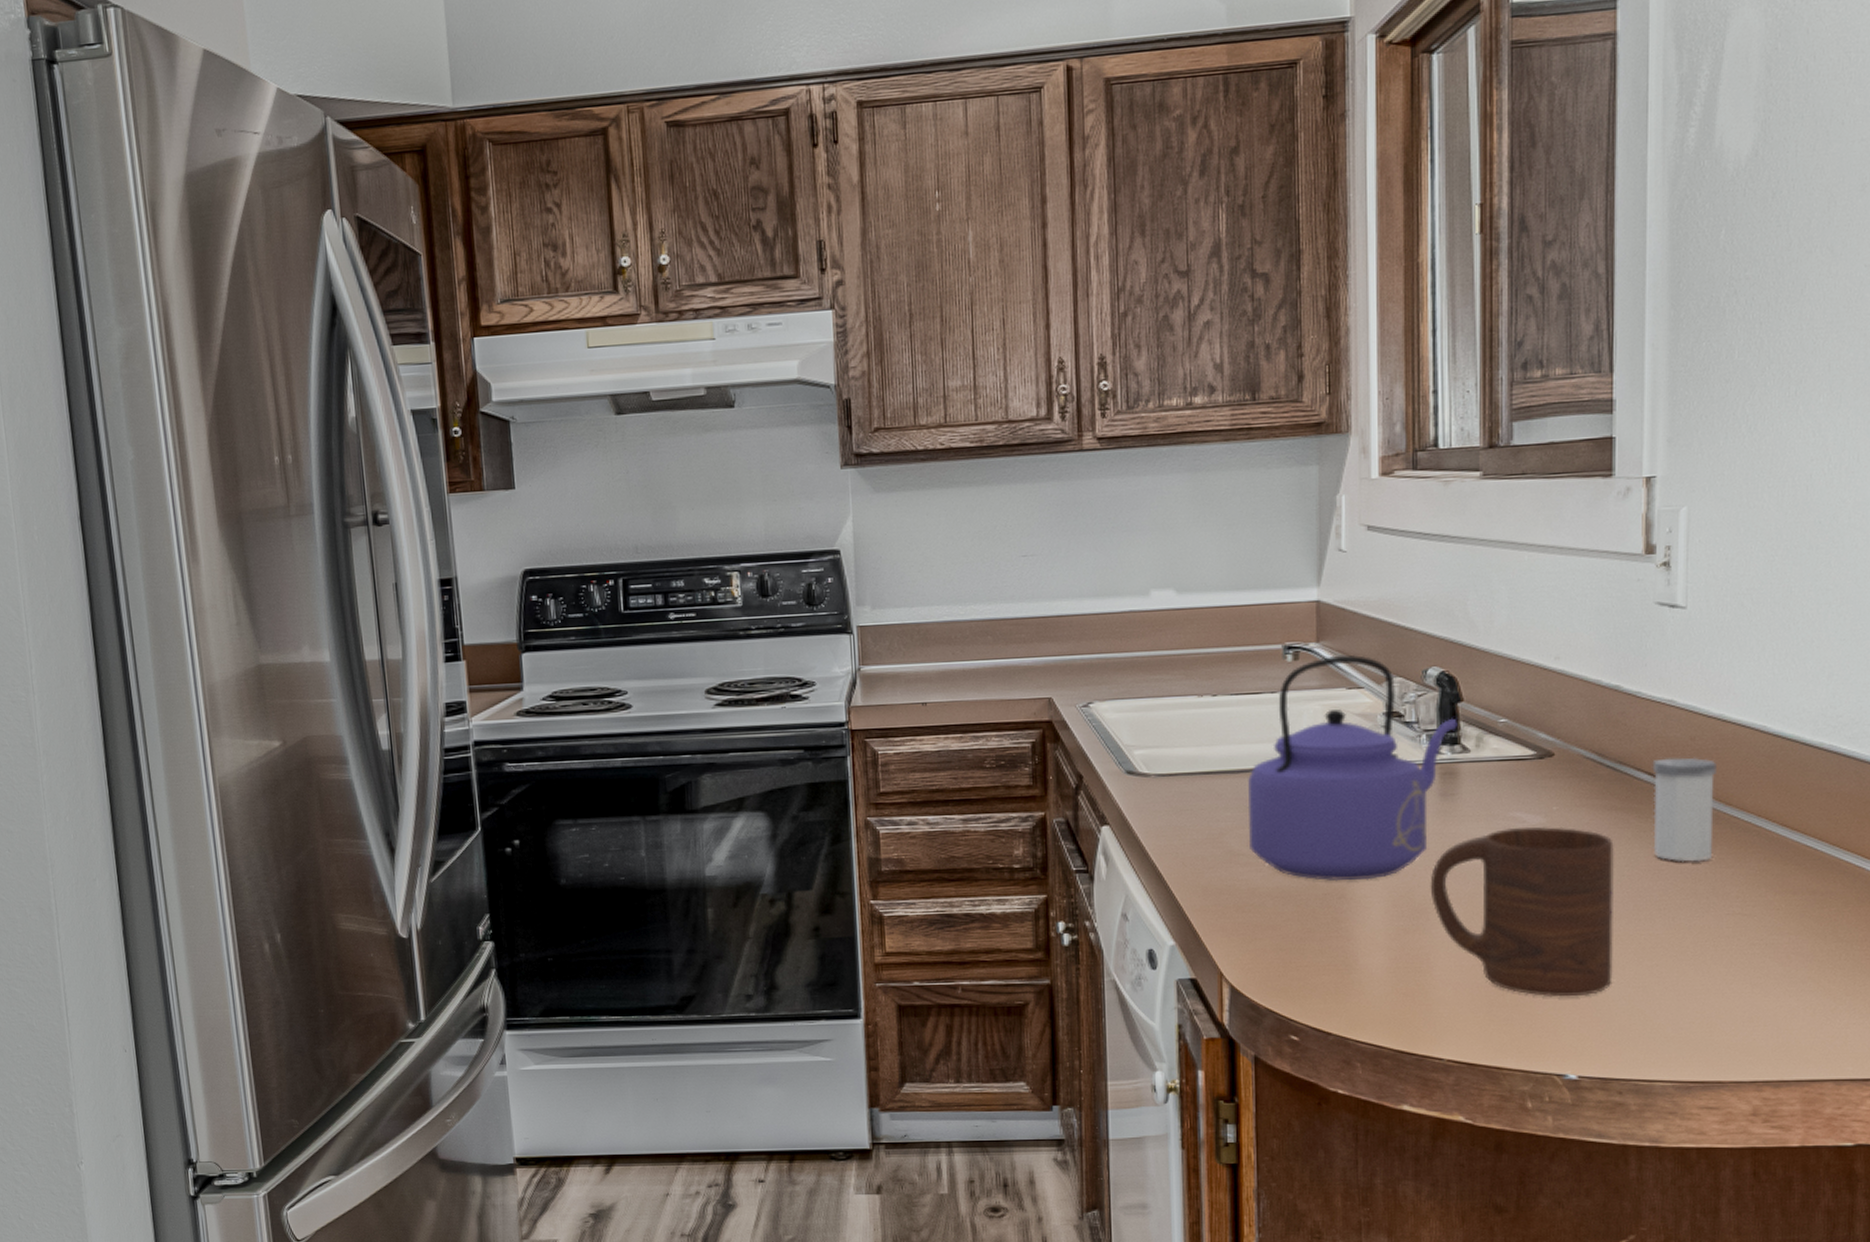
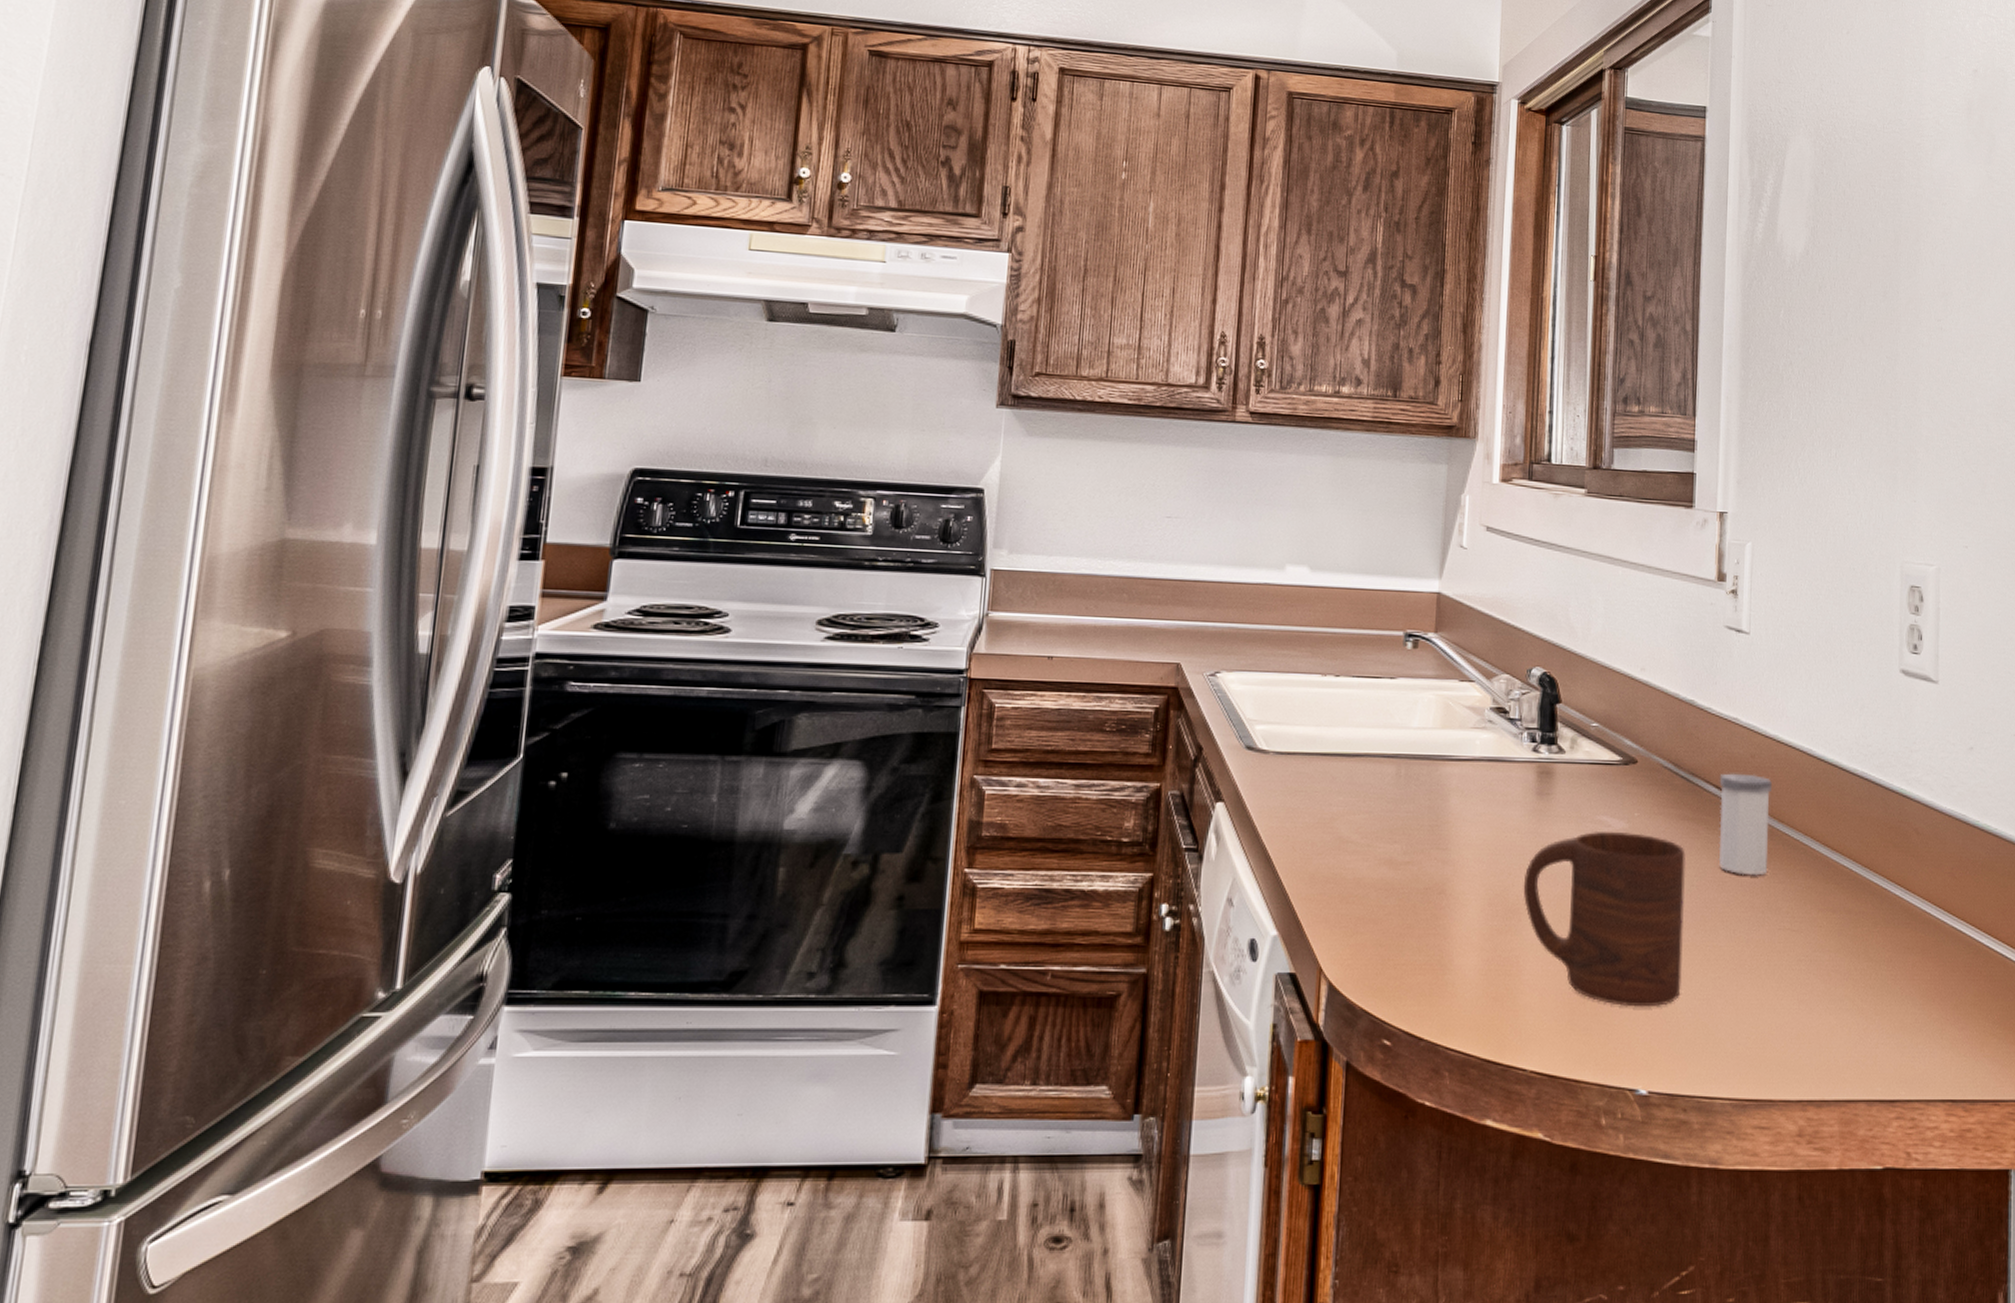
kettle: present [1247,654,1458,882] -> none [1358,647,1556,876]

